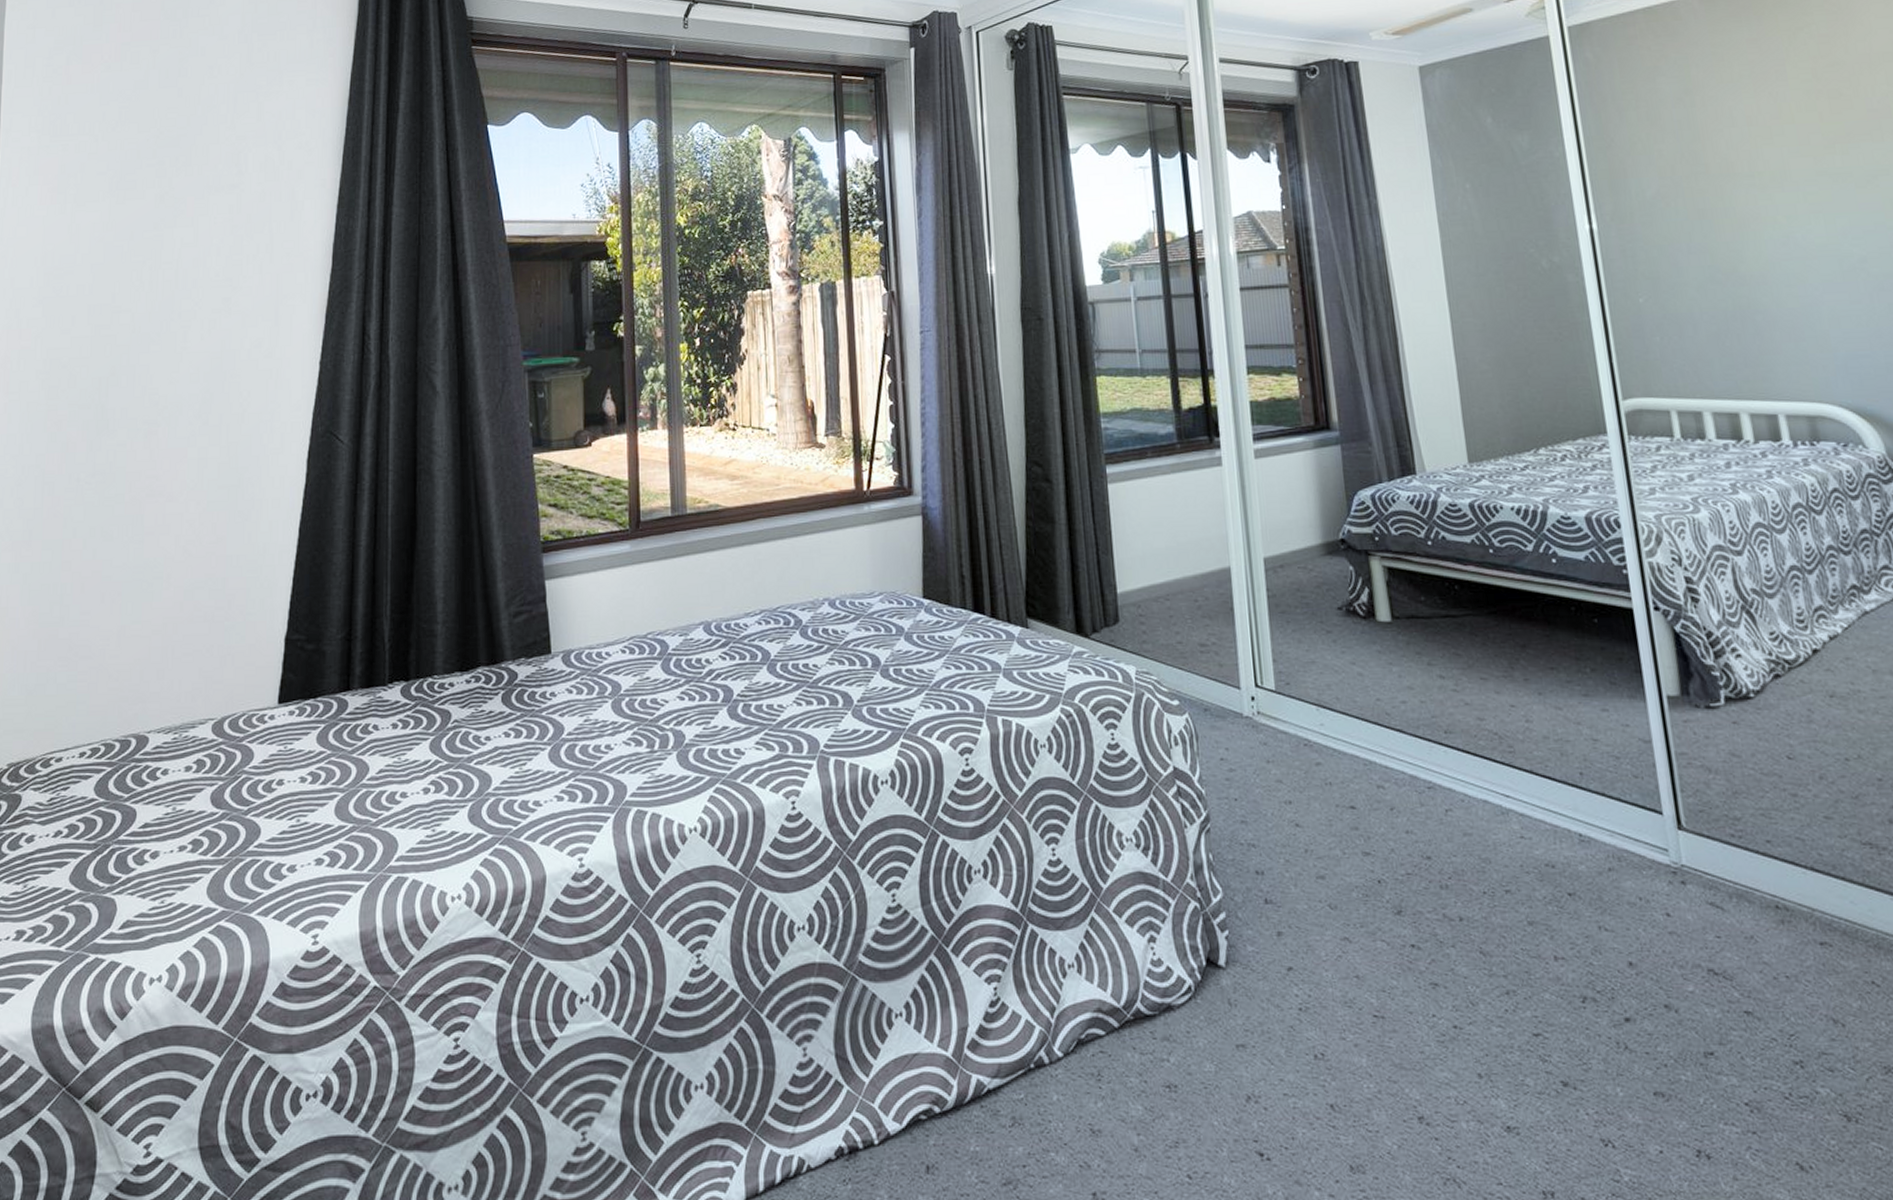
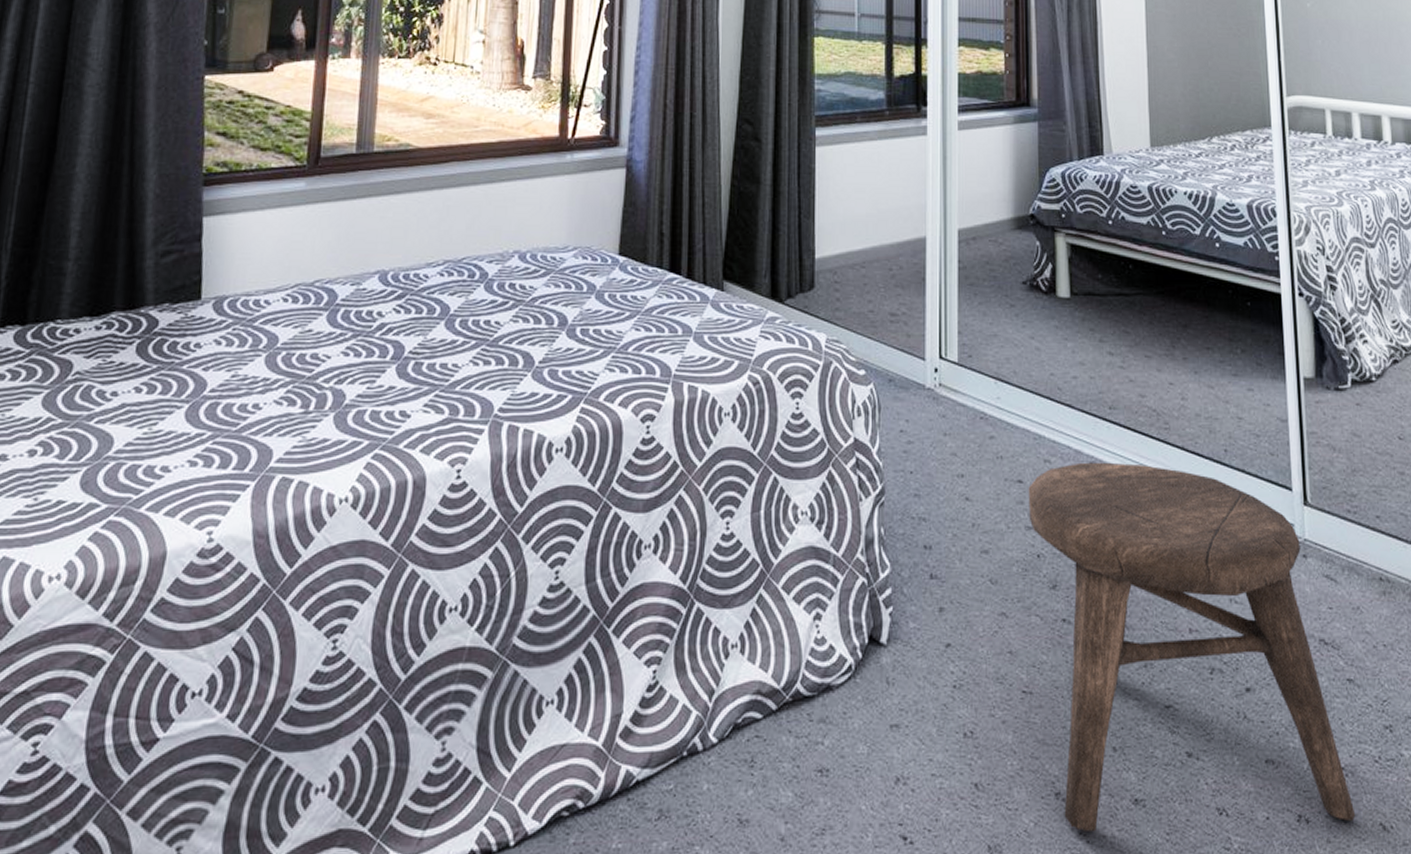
stool: none [1362,787,1766,1160] -> present [1028,462,1356,832]

